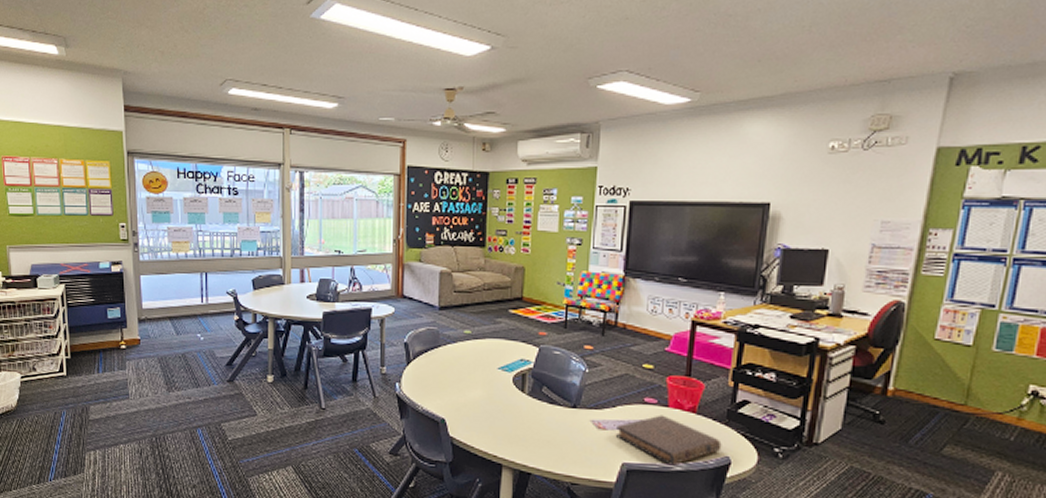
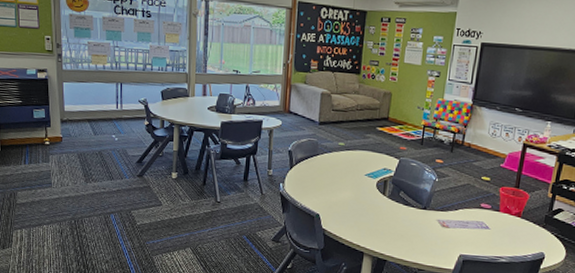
book: present [615,415,722,466] -> none [455,217,539,258]

